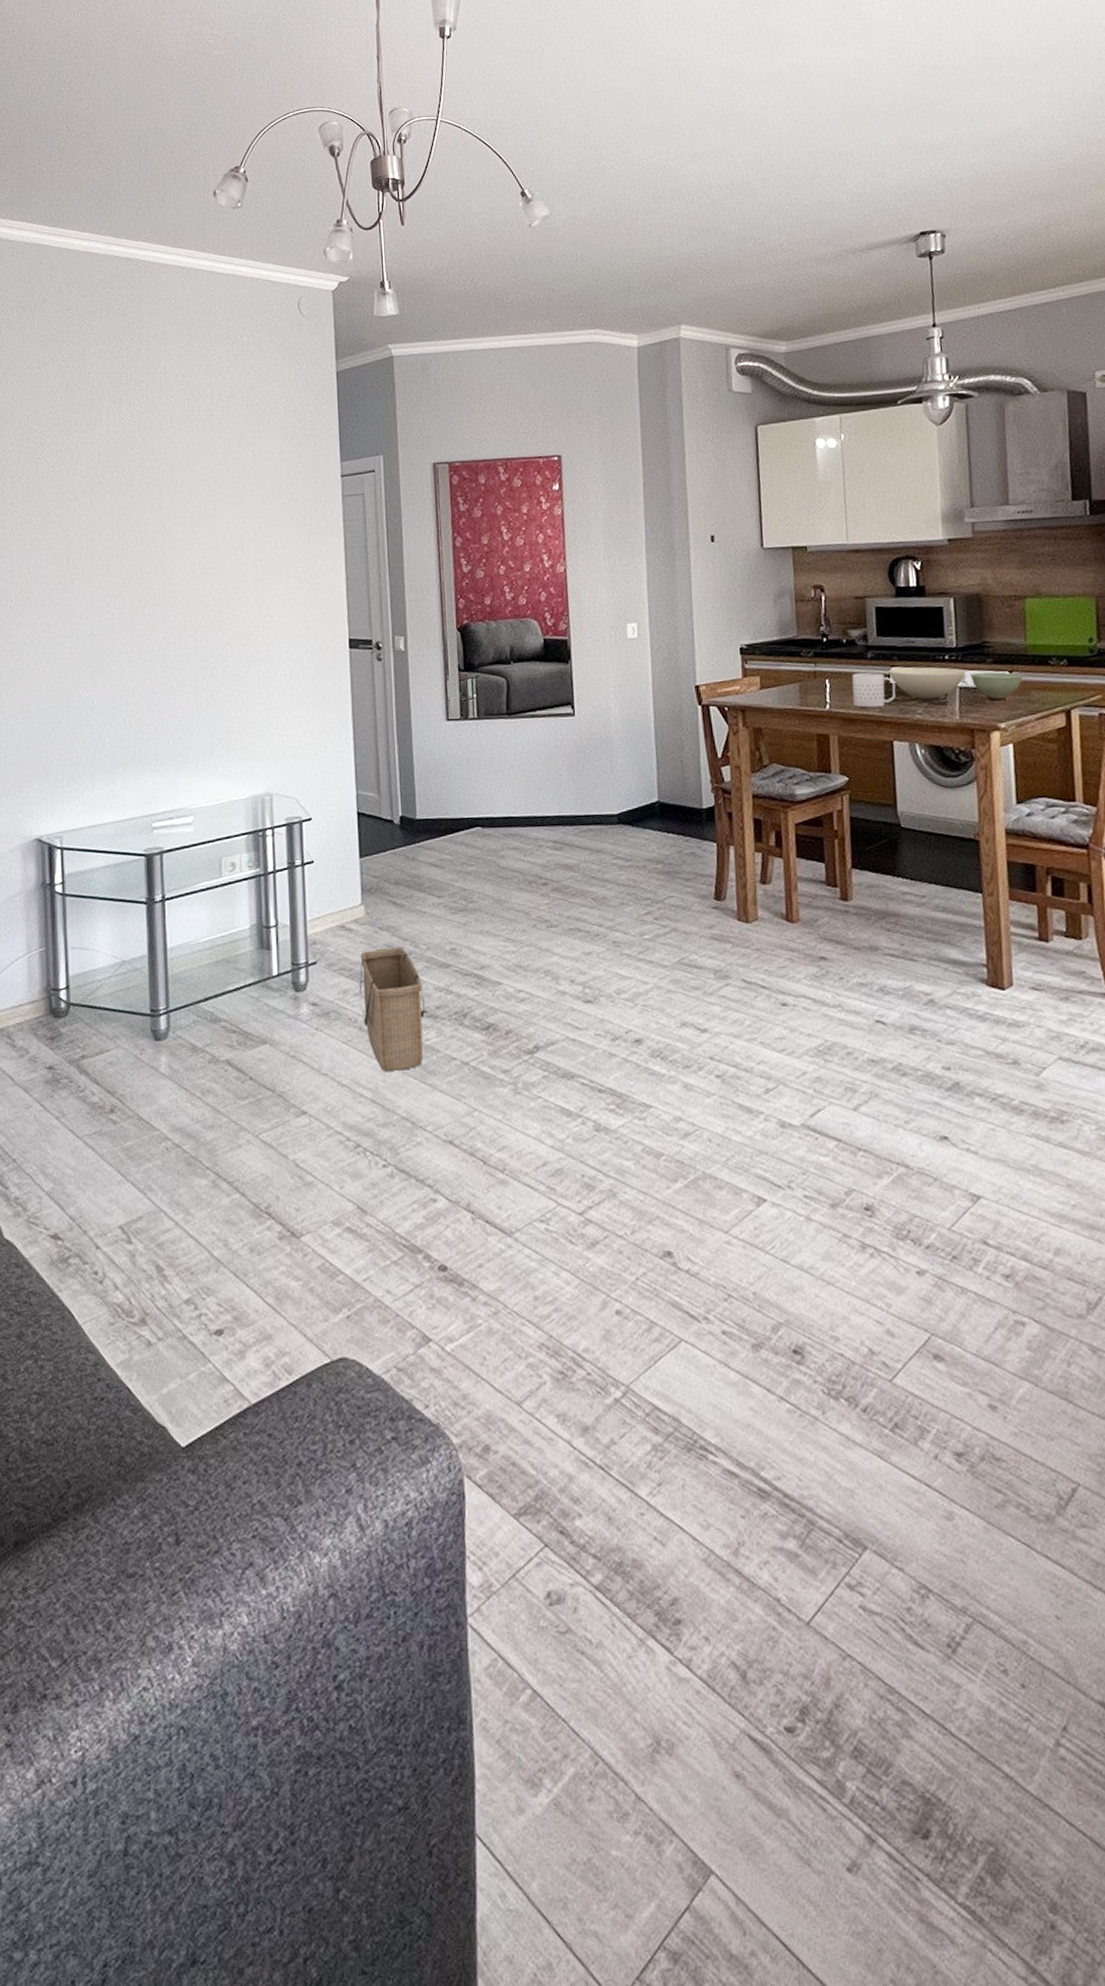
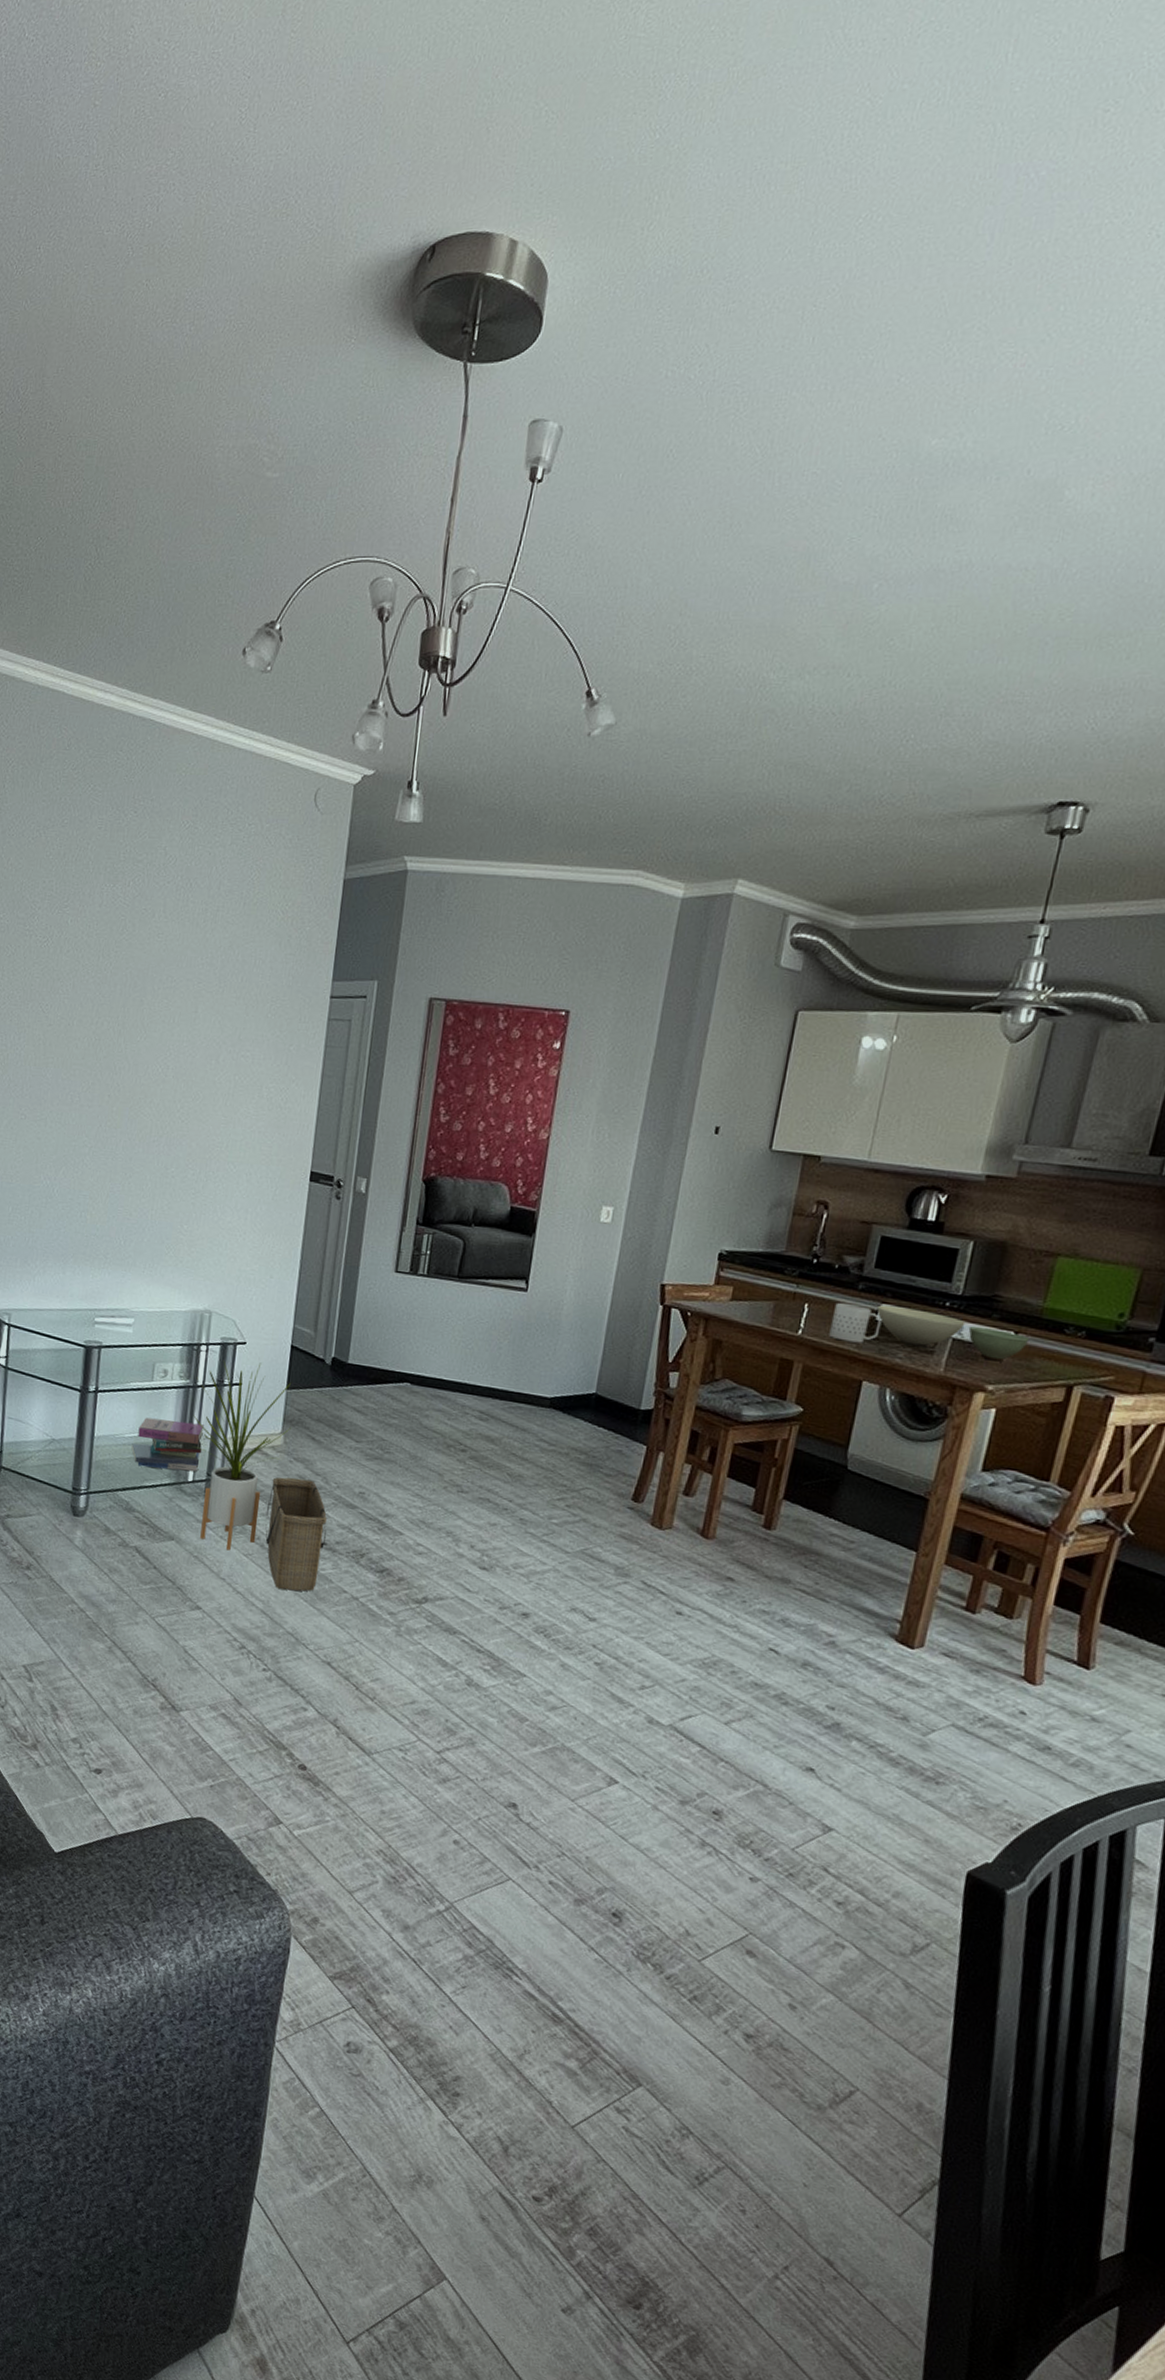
books: none [208,912,283,971] -> present [131,1417,204,1472]
house plant: none [266,836,370,1042] -> present [192,1360,291,1551]

